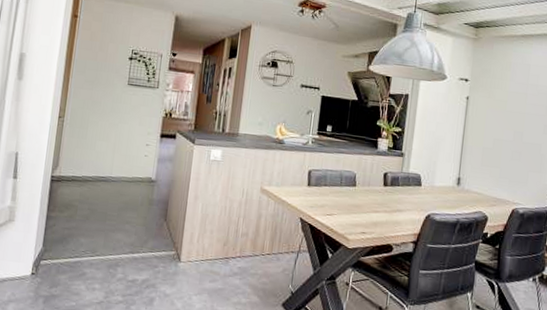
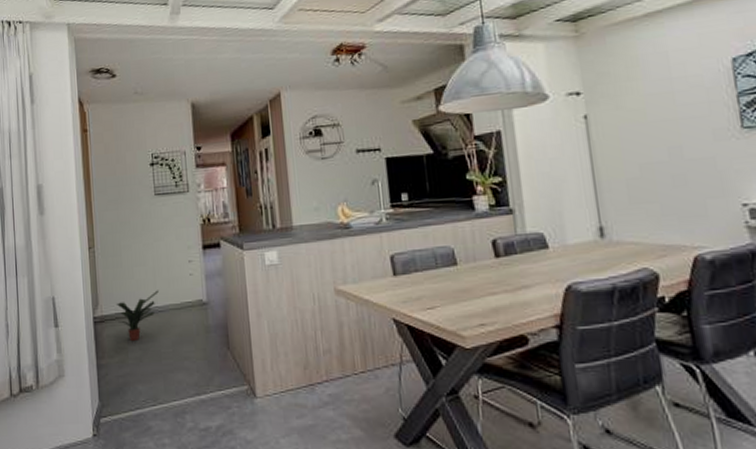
potted plant: none [73,163,115,202] -> present [116,290,158,342]

